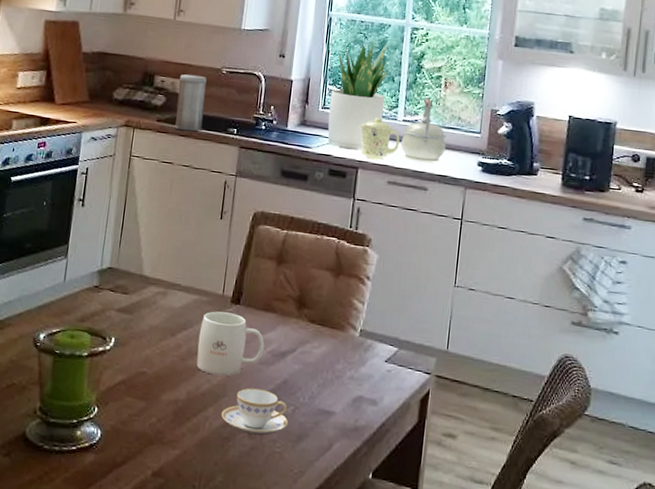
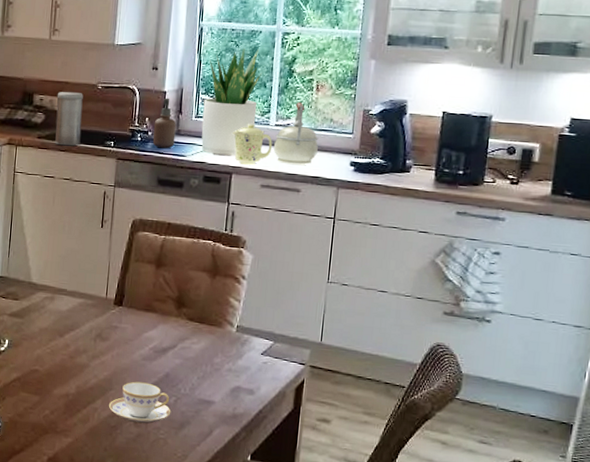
mug: present [196,311,265,377] -> none [84,313,147,372]
soap dispenser: none [277,86,303,139] -> present [152,98,177,149]

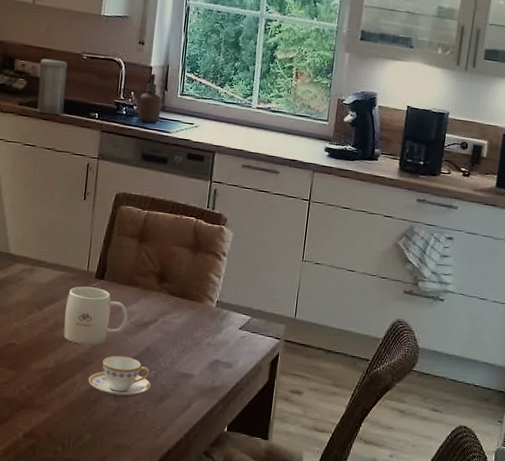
mug: none [84,313,147,372] -> present [63,286,128,346]
planter: present [201,49,261,156] -> none [186,31,245,135]
mug: present [232,124,272,165] -> none [216,105,254,145]
kettle: present [273,102,319,165] -> none [254,87,297,148]

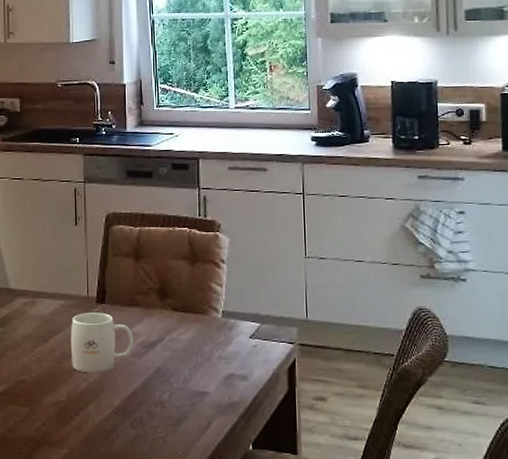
canister: present [36,58,68,116] -> none [17,92,46,147]
teacup: present [88,355,151,398] -> none [101,380,167,425]
soap dispenser: present [137,73,162,124] -> none [117,90,140,140]

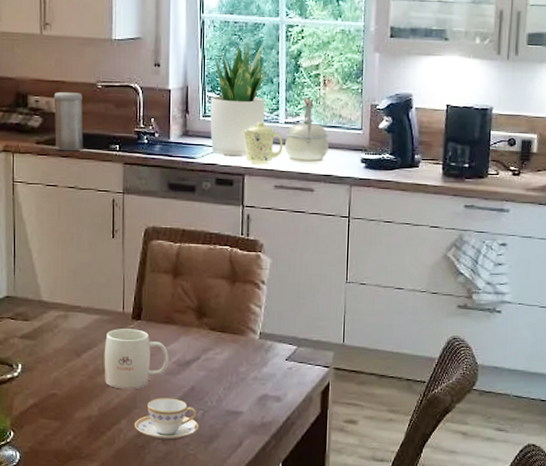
canister: none [17,92,46,147] -> present [53,91,83,152]
teacup: none [101,380,167,425] -> present [134,398,199,441]
planter: none [163,36,216,142] -> present [210,42,267,157]
mug: none [195,109,235,149] -> present [242,122,283,165]
kettle: none [235,84,280,144] -> present [284,98,330,163]

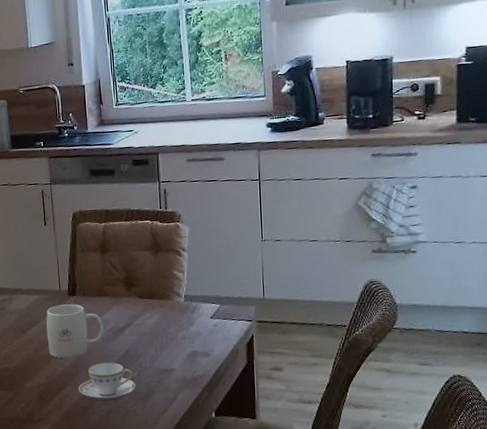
planter: present [210,42,267,157] -> none [121,30,173,138]
mug: present [242,122,283,165] -> none [153,102,192,143]
kettle: present [284,98,330,163] -> none [193,74,236,136]

